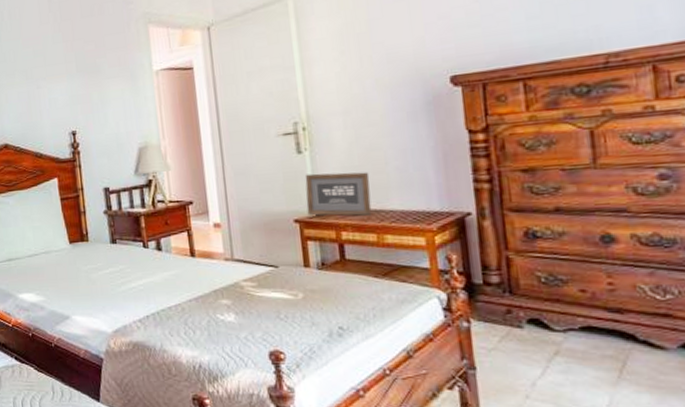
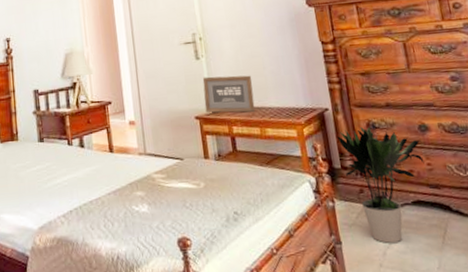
potted plant: none [480,236,604,374] -> present [337,127,424,244]

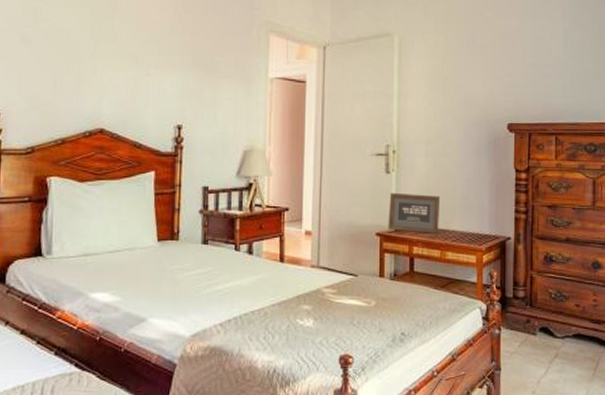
potted plant: present [337,127,424,244] -> none [514,259,592,373]

